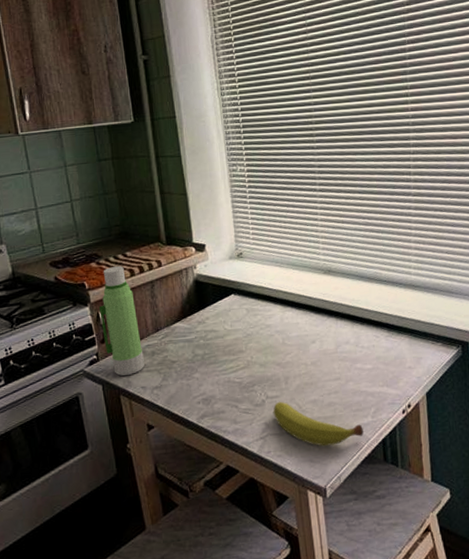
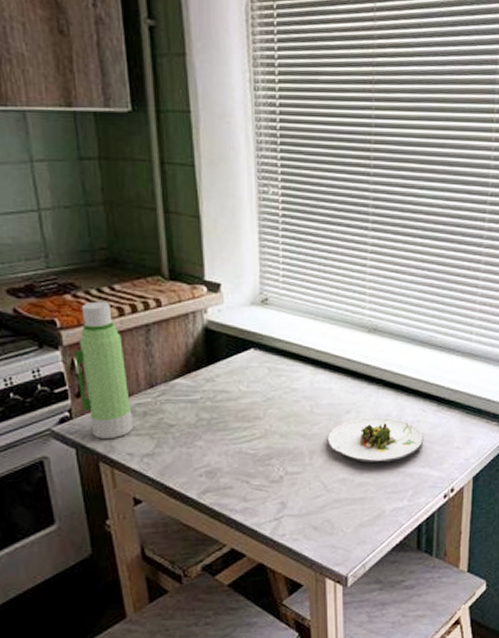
fruit: present [273,401,364,447] -> none [292,478,397,531]
salad plate: none [298,344,380,385] -> present [327,417,424,463]

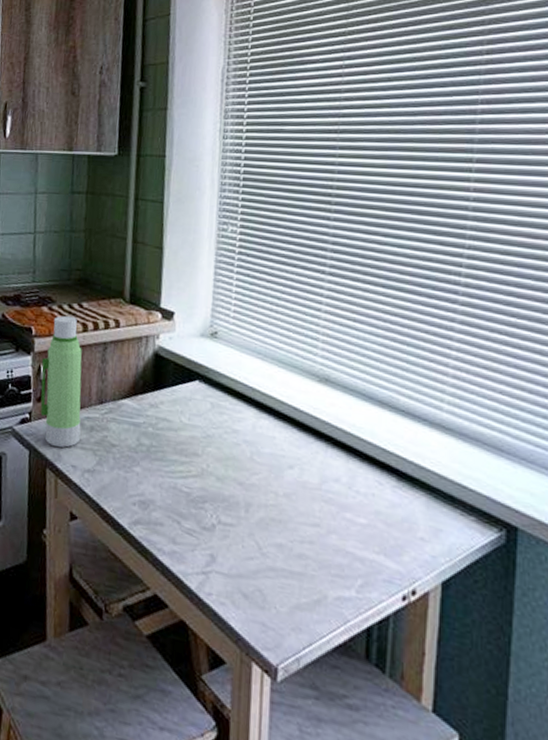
salad plate: present [327,417,424,463] -> none [265,476,379,539]

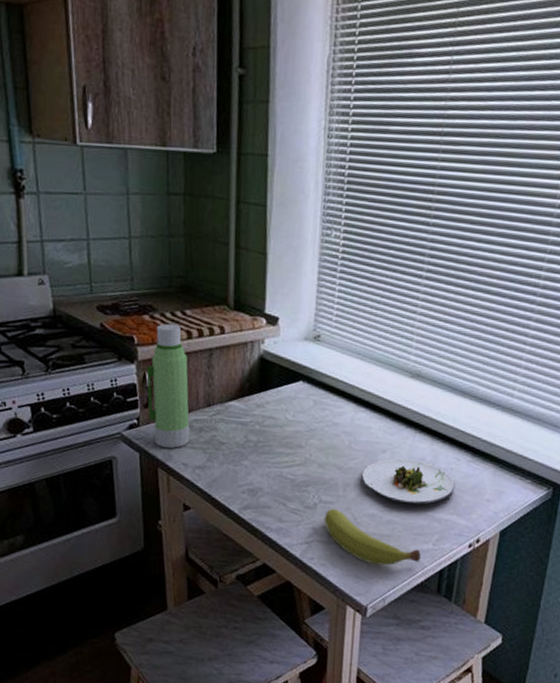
fruit: none [223,532,342,614] -> present [323,508,421,566]
salad plate: none [265,476,379,539] -> present [361,458,455,506]

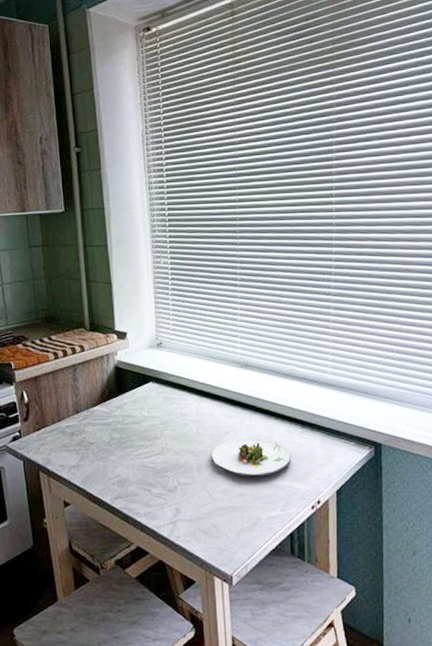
water bottle: present [146,324,190,448] -> none [24,349,64,453]
fruit: present [323,508,421,566] -> none [184,488,272,535]

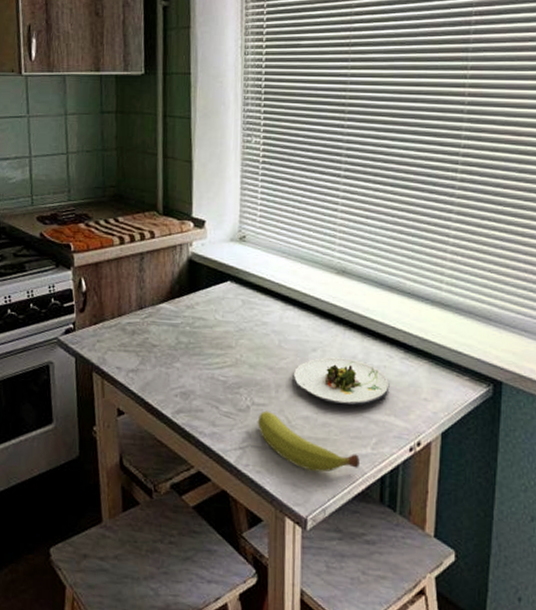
fruit: none [184,488,272,535] -> present [257,410,360,472]

